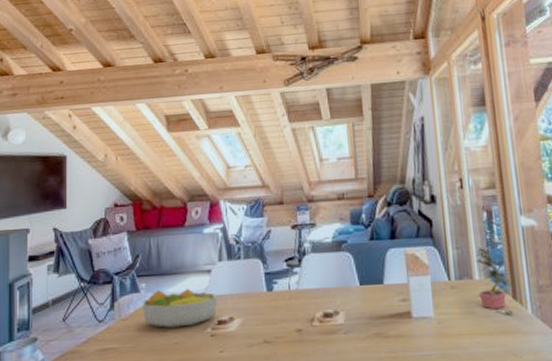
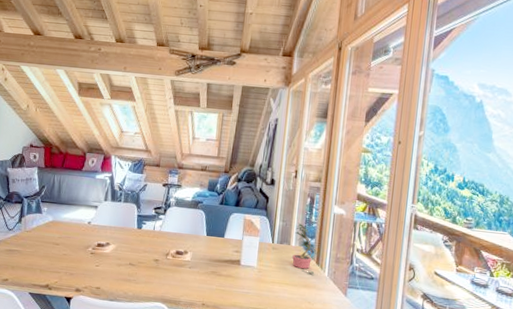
fruit bowl: present [142,289,218,328] -> none [42,213,100,244]

